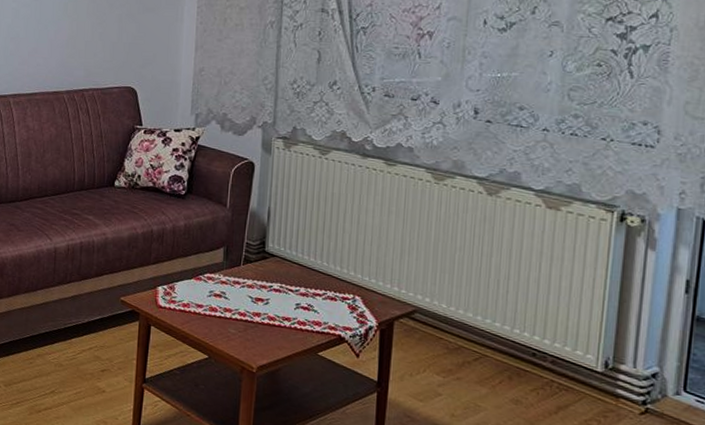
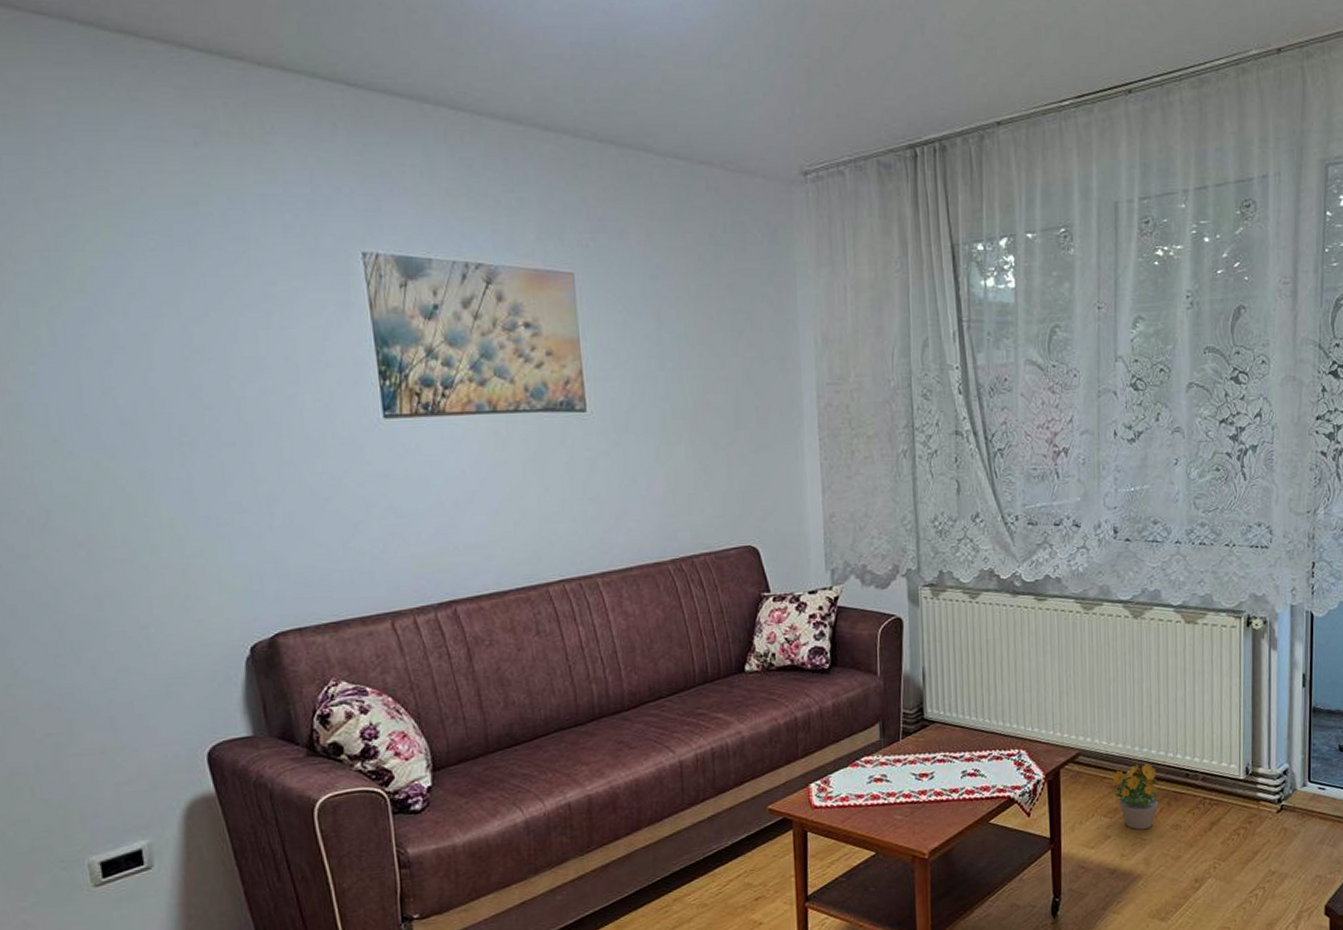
flowerpot: none [448,333,501,397] -> present [1112,763,1160,830]

